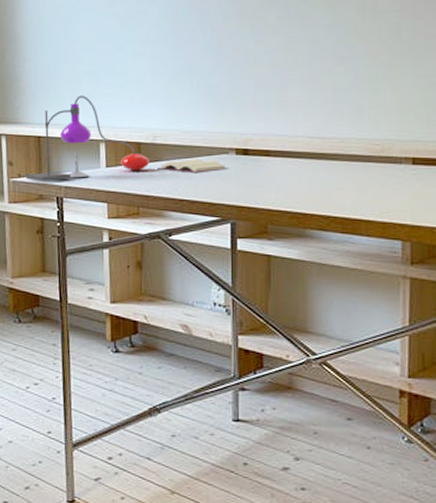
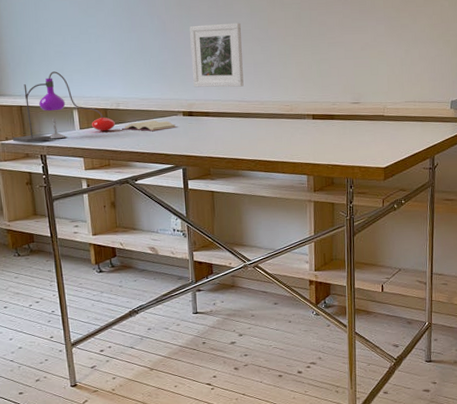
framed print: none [251,36,318,119] -> present [190,22,244,88]

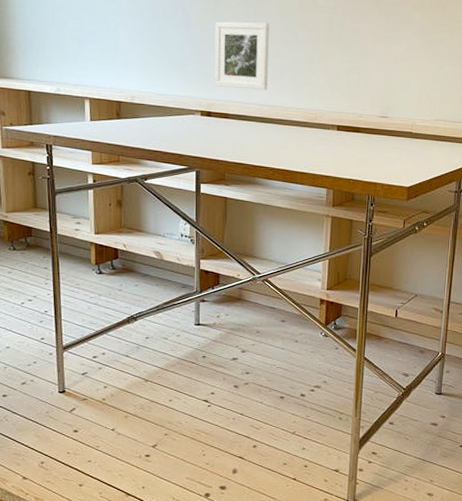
desk lamp: present [12,71,178,143] -> none [17,57,194,131]

